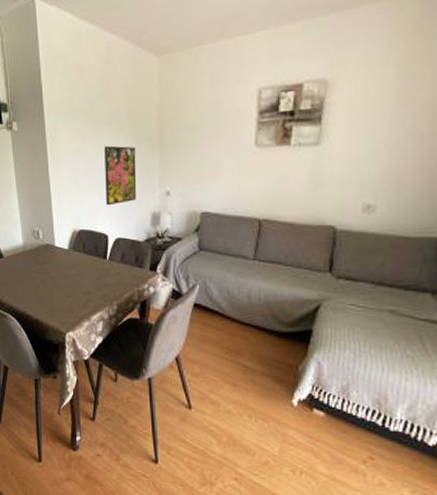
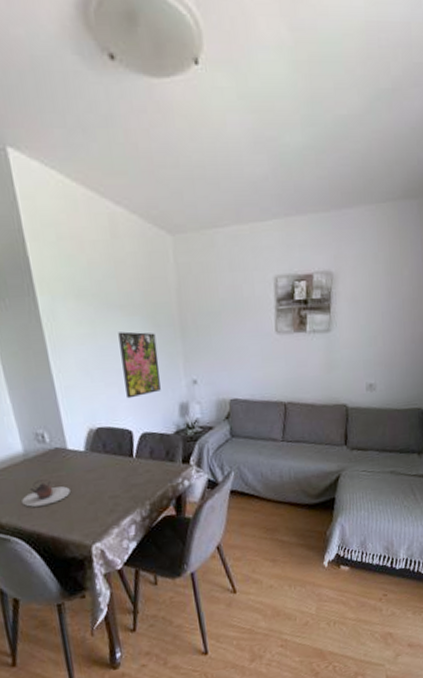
teapot: none [18,269,54,292] -> present [22,478,70,507]

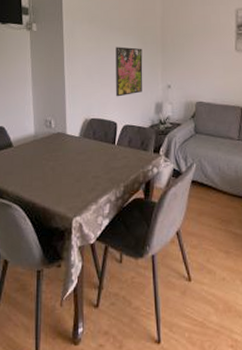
teapot: present [22,478,70,507] -> none [26,156,63,180]

